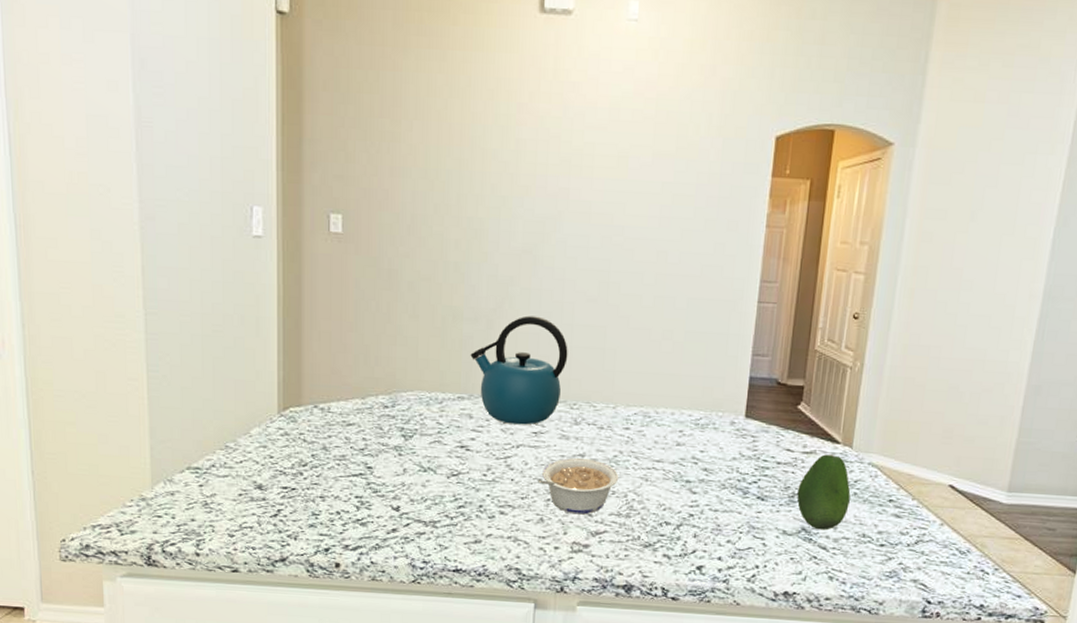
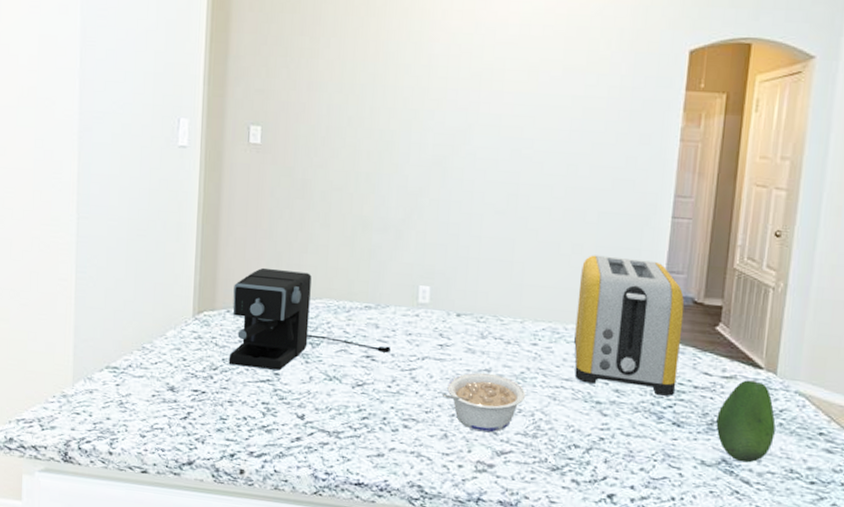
coffee maker: none [318,361,485,464] -> present [228,267,391,371]
kettle: present [470,315,568,425] -> none [378,226,476,337]
toaster: none [665,340,769,473] -> present [574,255,685,396]

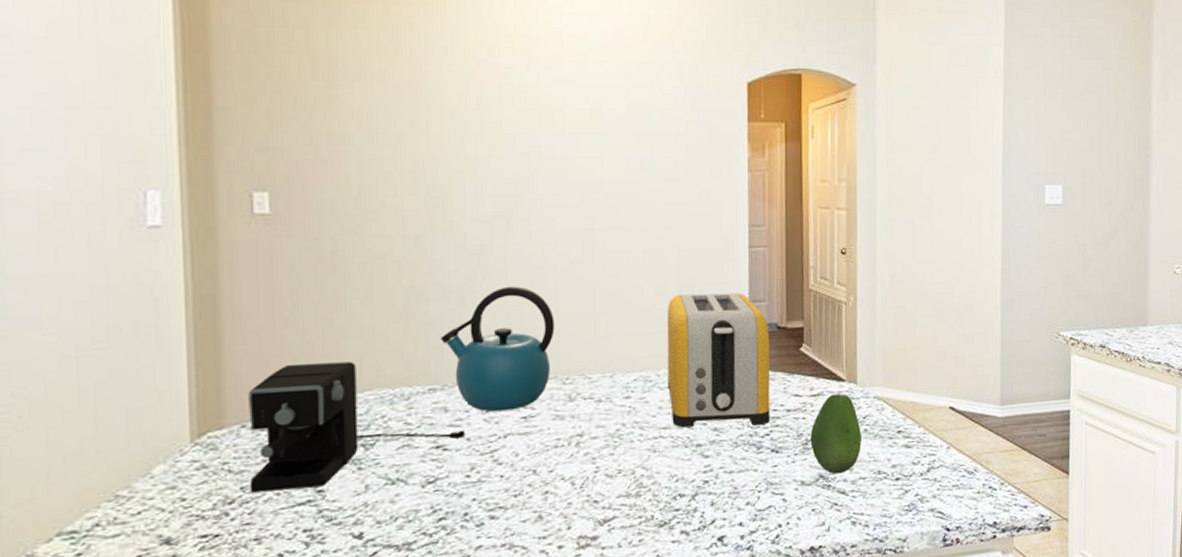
kettle: none [378,226,476,337] -> present [440,286,555,412]
legume: present [441,373,526,433] -> none [531,437,624,504]

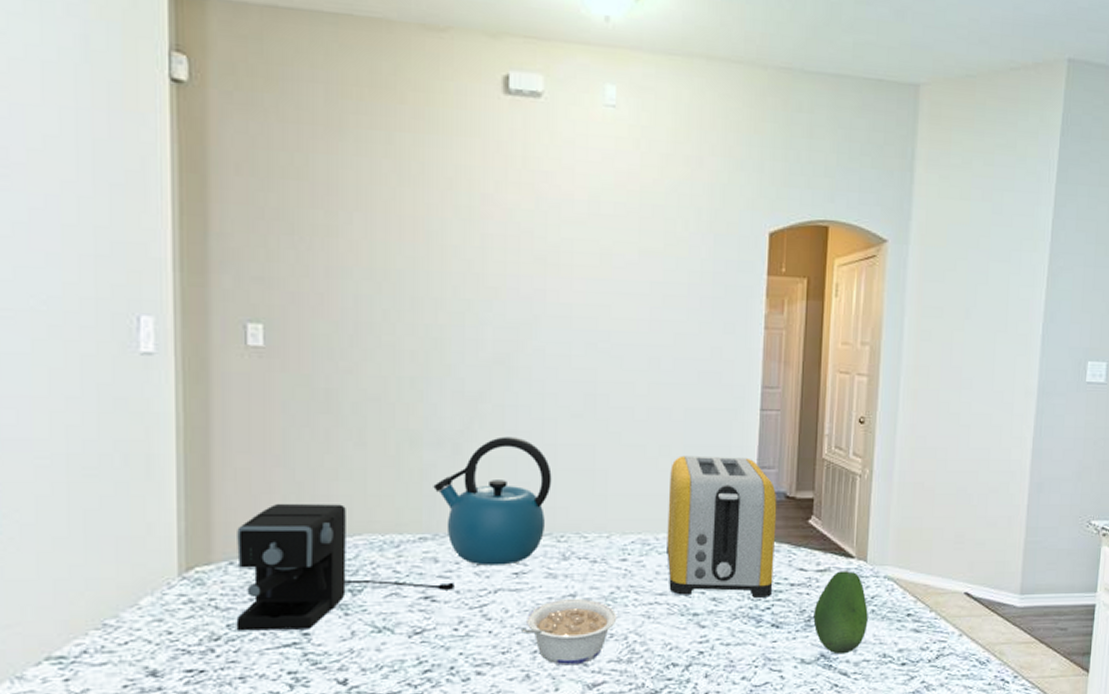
legume: none [531,437,624,504] -> present [520,599,617,666]

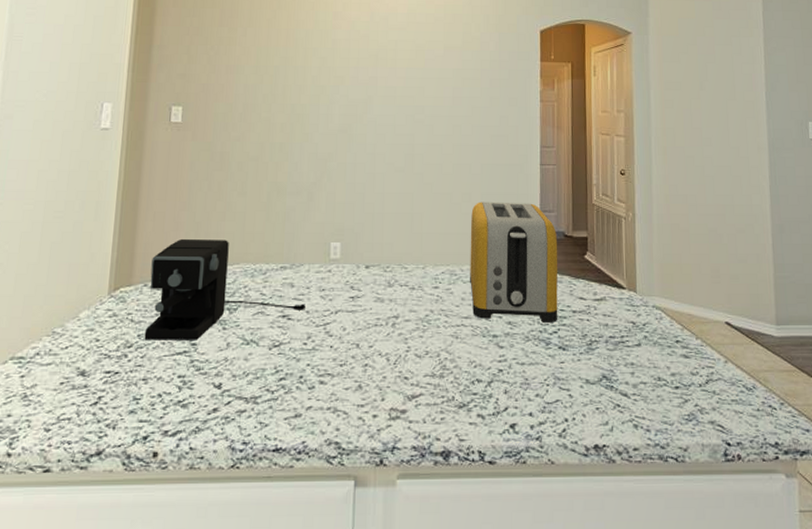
kettle: present [433,436,552,566] -> none [293,187,380,290]
legume: present [520,599,617,666] -> none [355,320,431,378]
fruit: present [813,571,868,655] -> none [594,300,642,376]

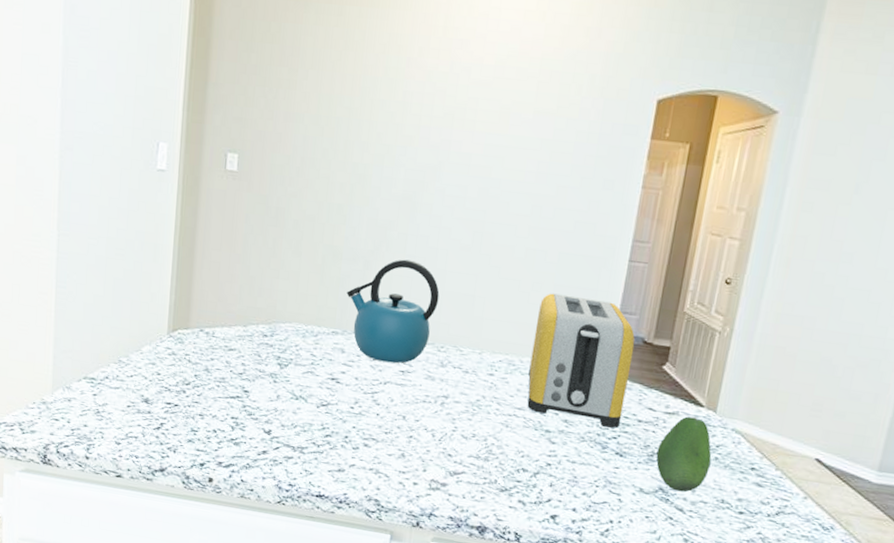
coffee maker: present [144,238,305,340] -> none [200,290,355,388]
kettle: none [293,187,380,290] -> present [346,259,440,364]
fruit: none [594,300,642,376] -> present [656,416,712,492]

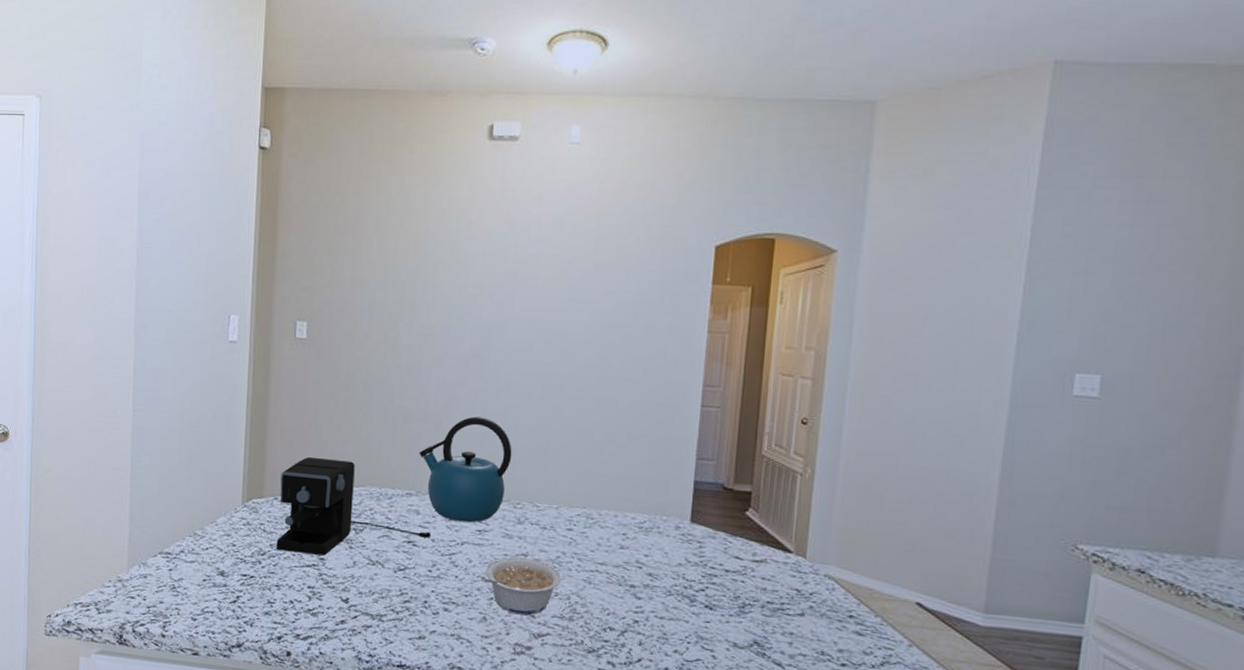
coffee maker: none [200,290,355,388] -> present [276,456,431,556]
legume: none [401,398,480,454] -> present [480,557,562,616]
toaster: present [527,293,635,428] -> none [608,442,715,580]
fruit: present [656,416,712,492] -> none [747,564,806,645]

